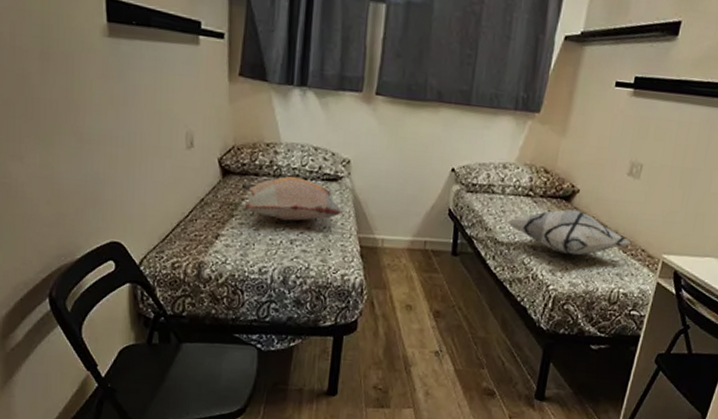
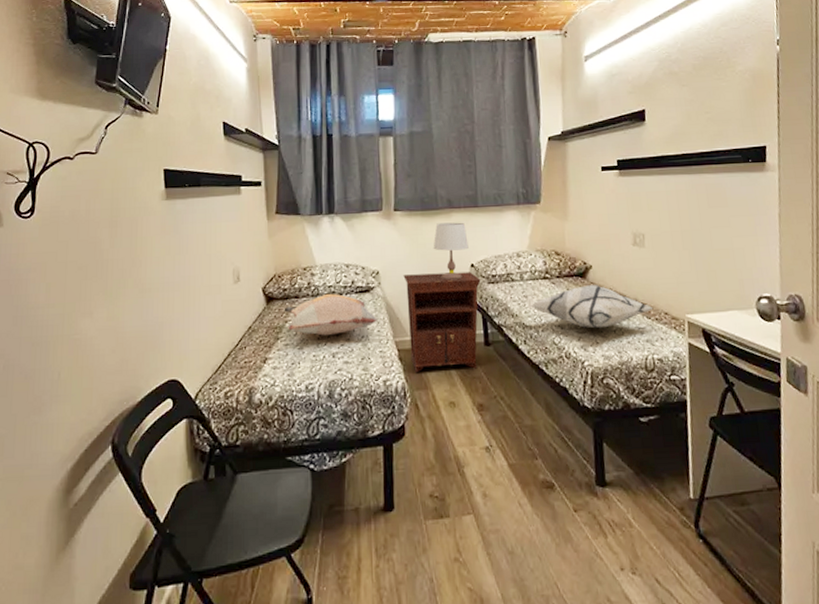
nightstand: none [372,169,460,277] -> present [403,272,481,373]
table lamp: none [413,117,453,182] -> present [433,222,469,279]

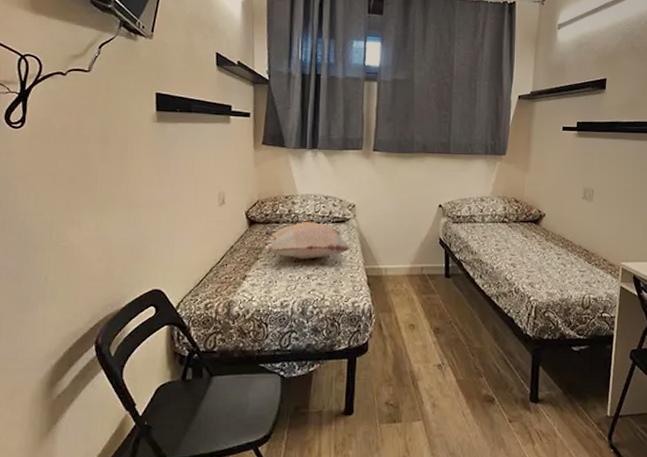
nightstand: present [403,272,481,373] -> none [377,210,447,298]
table lamp: present [433,222,469,279] -> none [406,165,438,217]
decorative pillow: present [531,285,653,329] -> none [489,231,594,269]

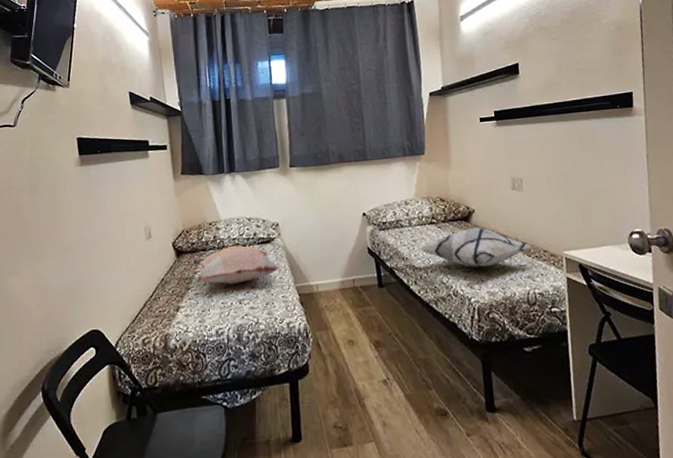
decorative pillow: none [489,231,594,269] -> present [419,227,533,268]

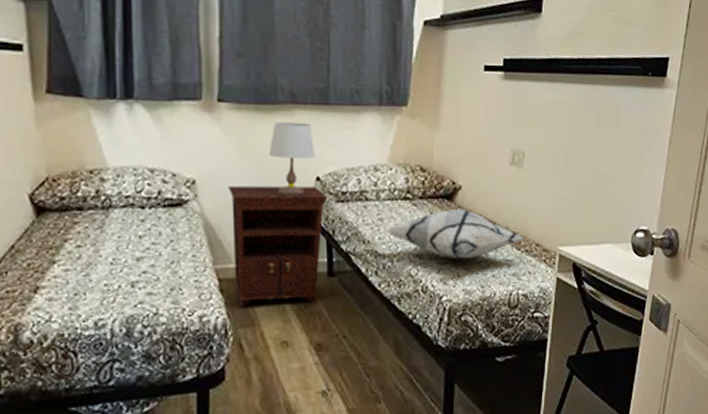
decorative pillow: present [193,245,279,285] -> none [61,205,193,260]
nightstand: none [301,220,373,315] -> present [228,186,328,308]
table lamp: none [327,175,360,228] -> present [268,122,314,194]

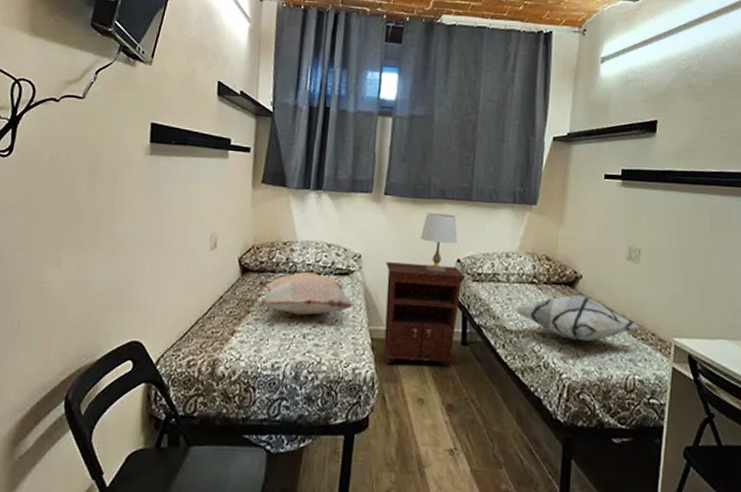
decorative pillow: none [61,205,193,260] -> present [258,271,354,316]

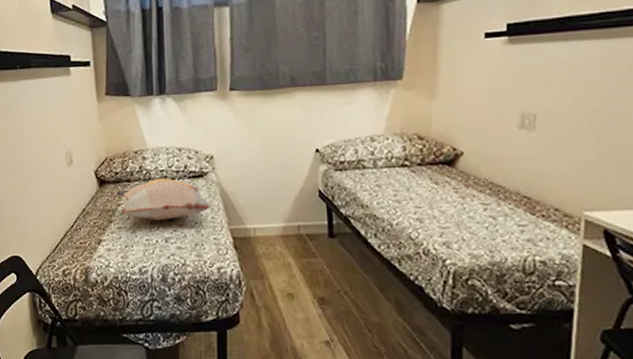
nightstand: present [383,262,466,368] -> none [239,157,327,262]
table lamp: present [420,212,457,273] -> none [273,102,314,165]
decorative pillow: present [514,295,641,342] -> none [384,174,540,224]

